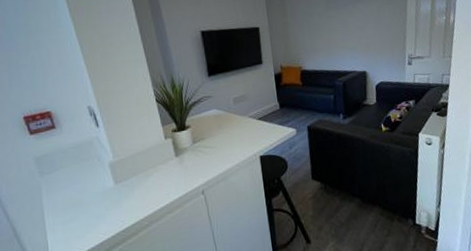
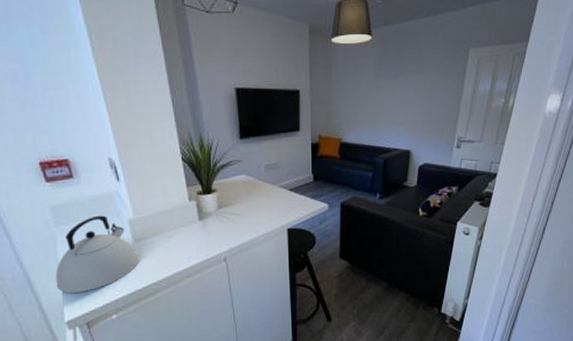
kettle: none [41,161,121,241] -> present [55,215,140,293]

